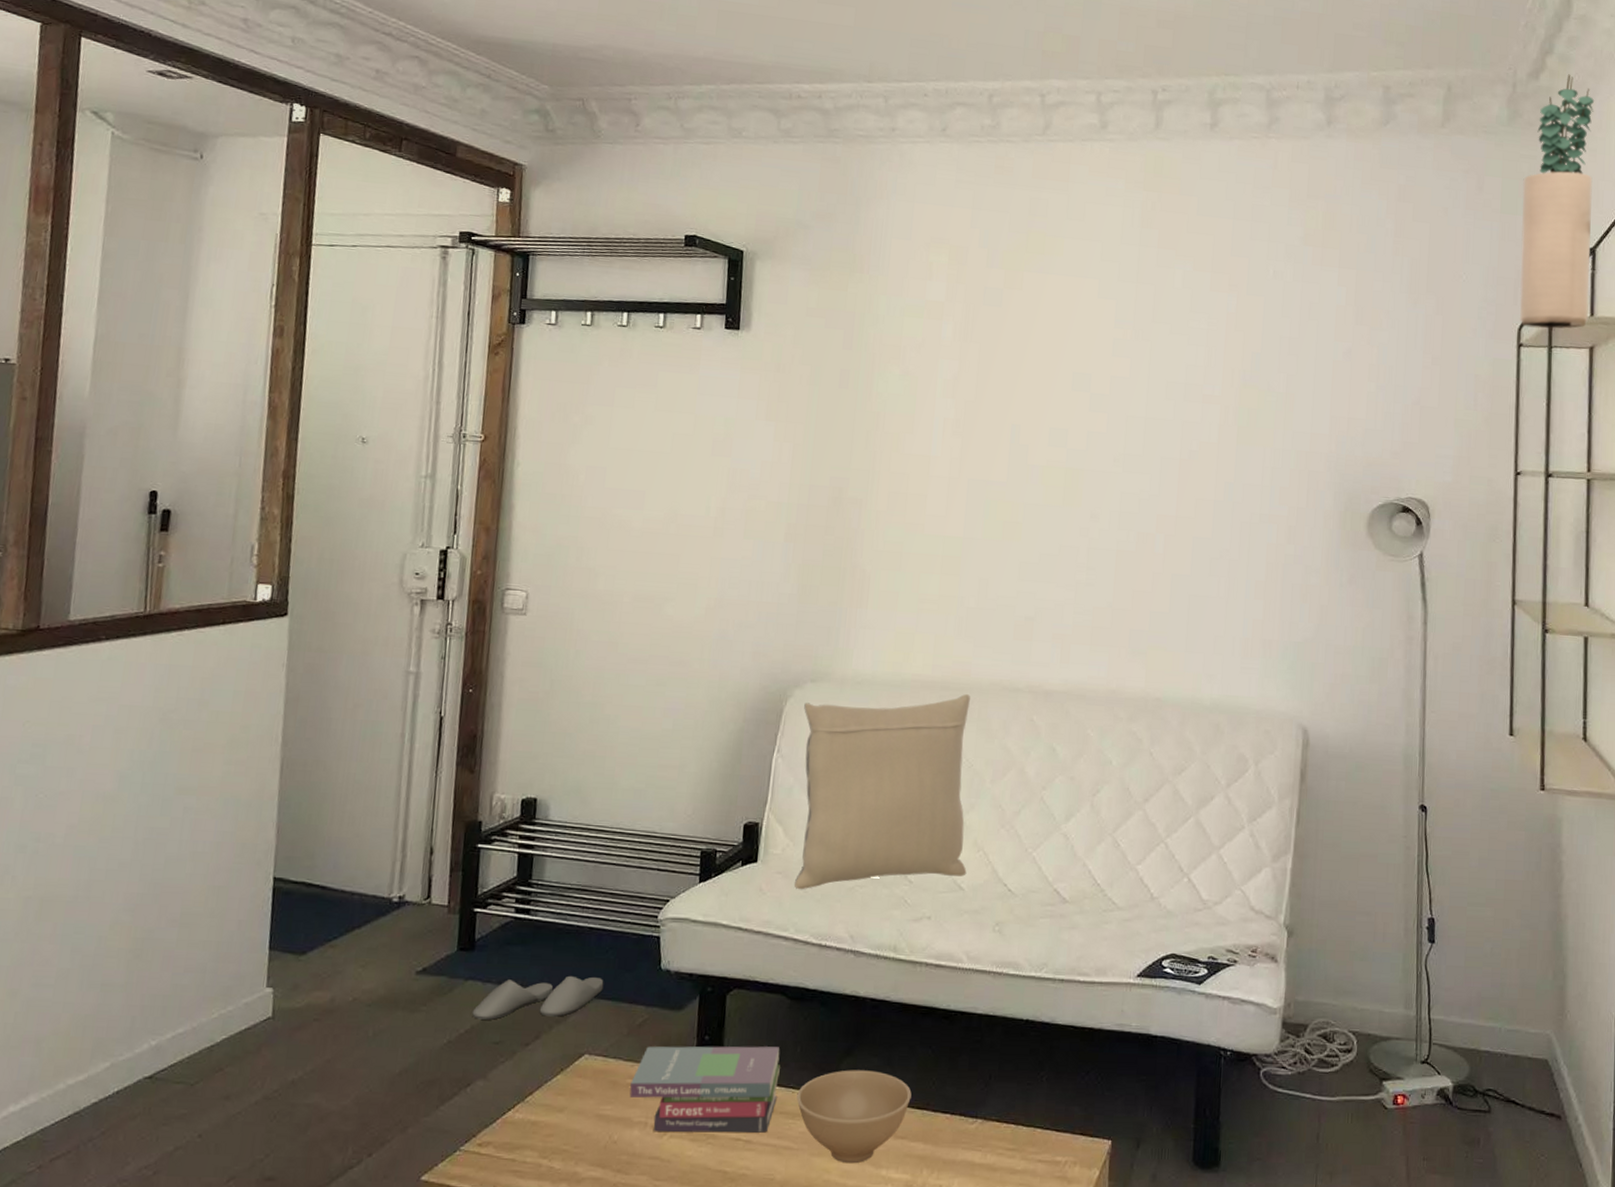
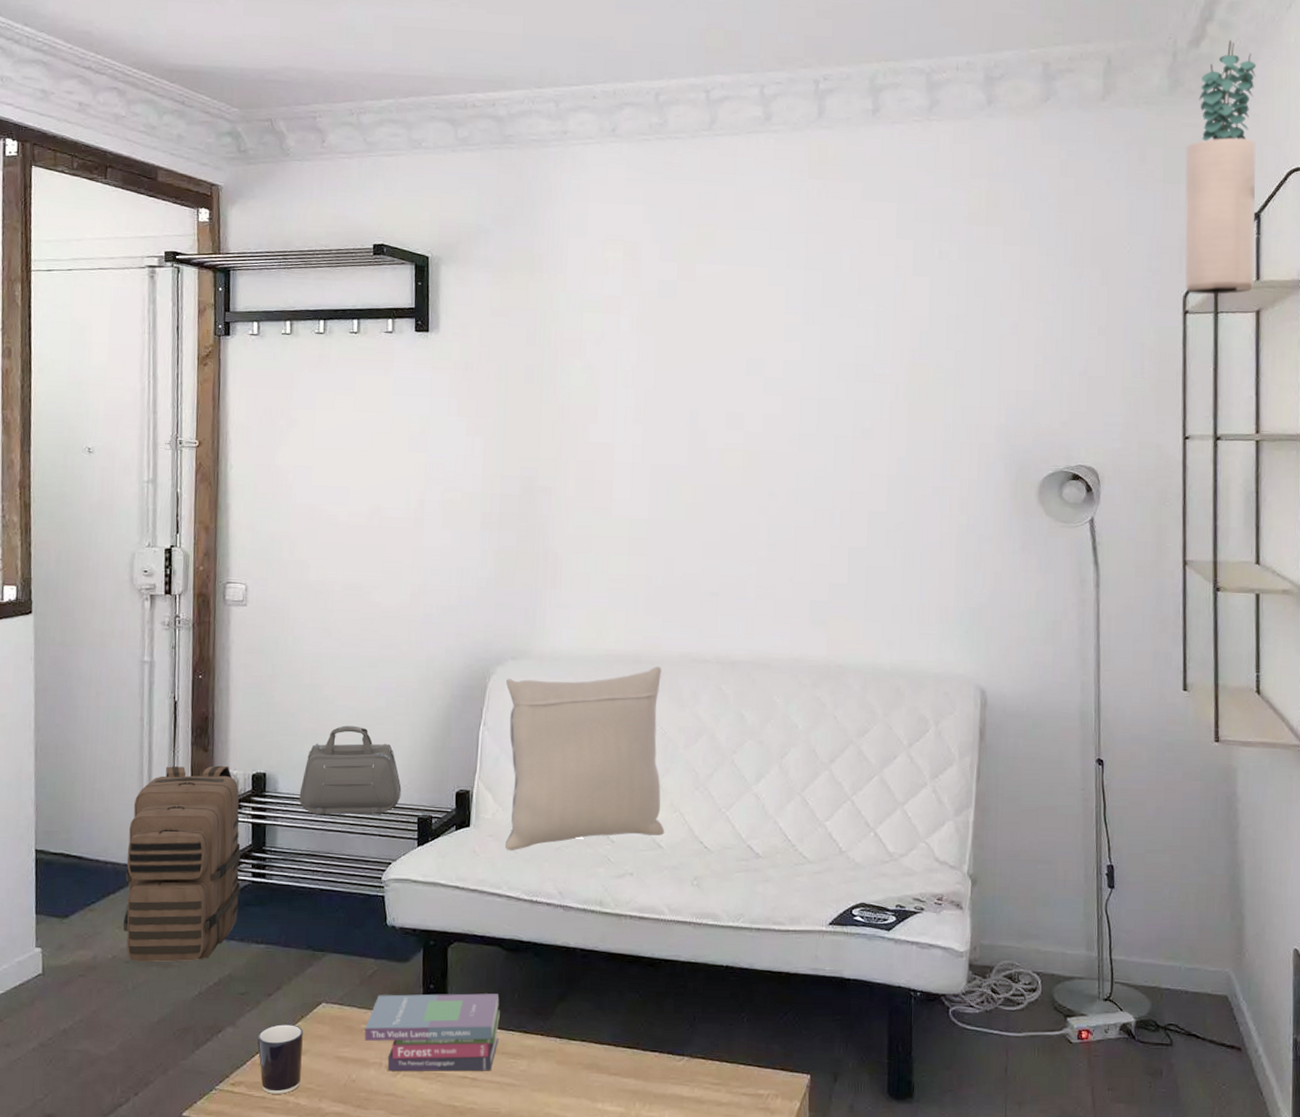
backpack: none [367,788,506,1006] -> present [123,765,241,962]
slippers: present [472,975,604,1020] -> none [219,932,336,973]
mug: none [510,1078,562,1156] -> present [257,1024,303,1094]
handbag: none [571,748,685,847] -> present [299,725,402,816]
bowl: present [796,1070,912,1164] -> none [516,1013,622,1098]

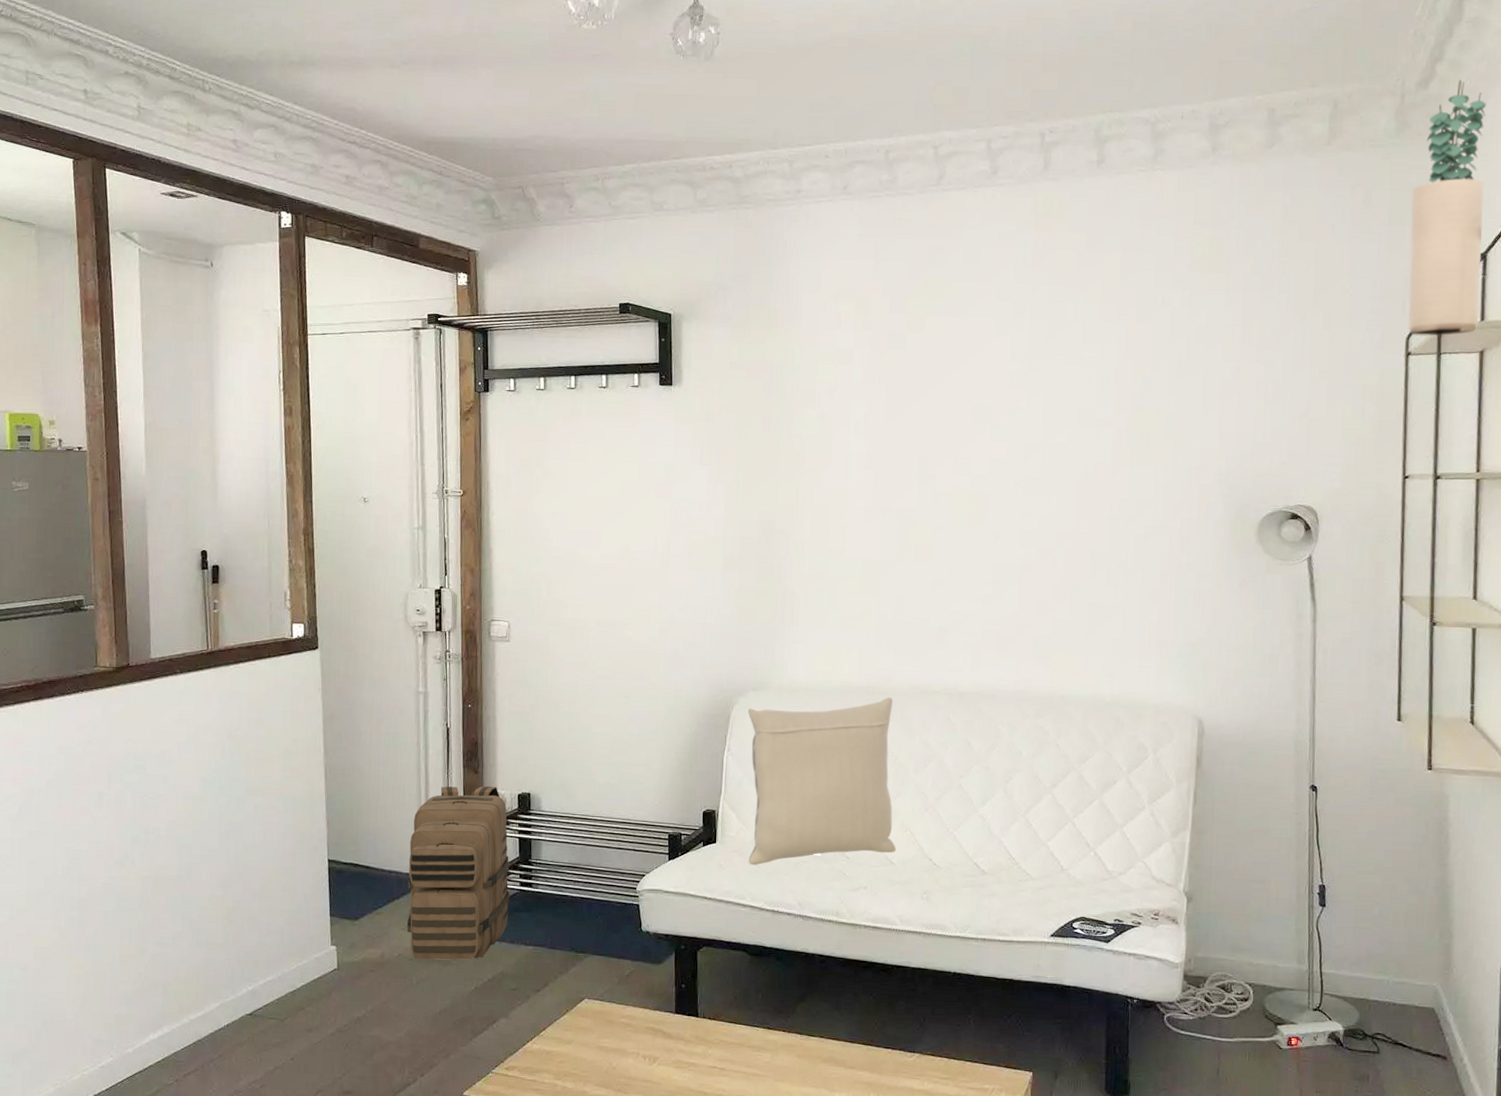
mug: present [257,1024,303,1094] -> none [528,1017,568,1078]
handbag: present [299,725,402,816] -> none [560,750,653,832]
books: present [364,993,500,1072] -> none [623,992,745,1062]

